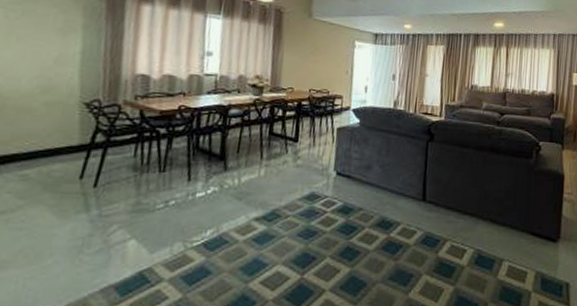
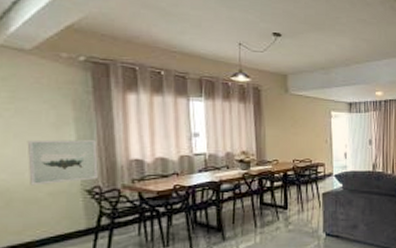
wall art: none [25,45,103,94] -> present [27,140,98,186]

